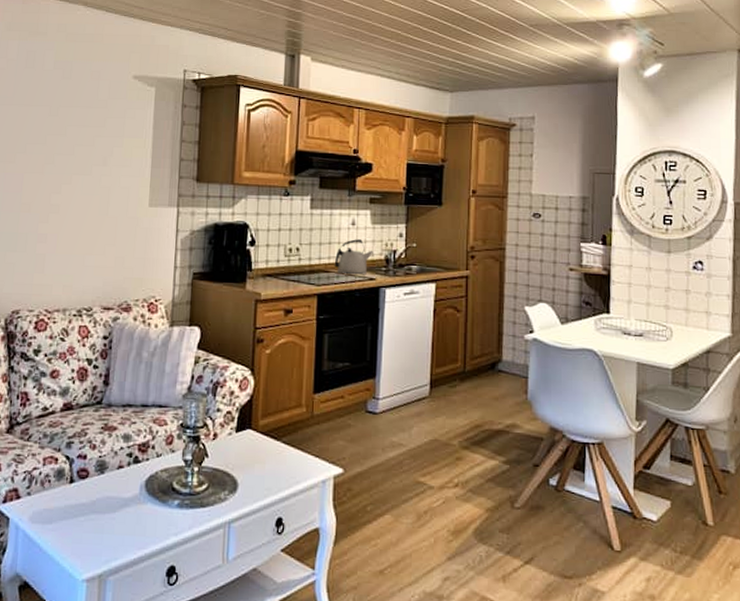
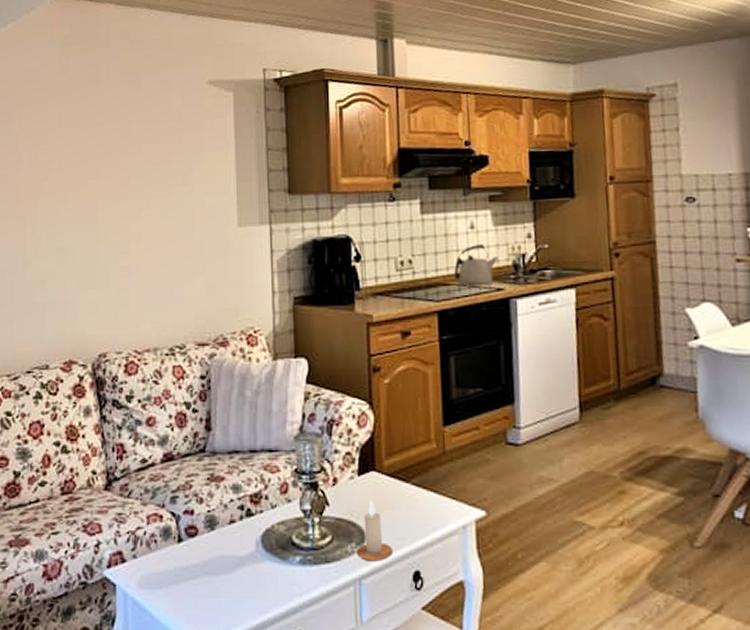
candle: none [228,454,260,508] -> present [356,499,393,562]

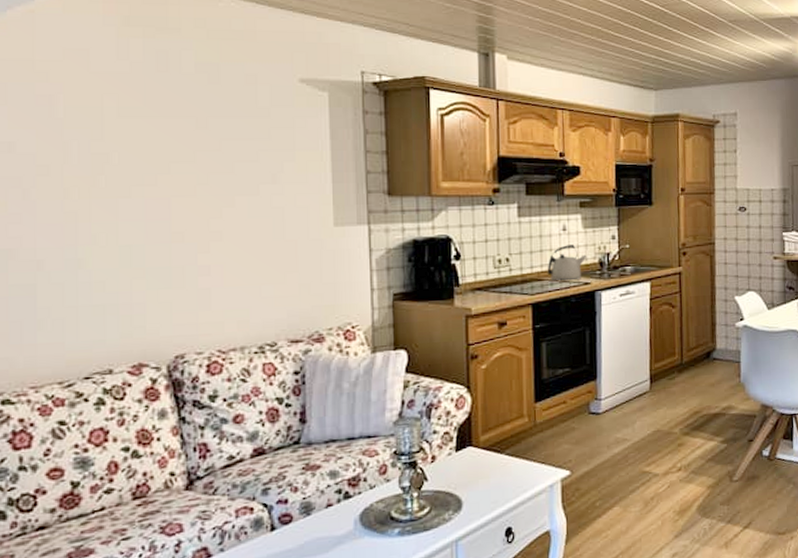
candle: present [356,499,393,562] -> none [453,471,487,525]

